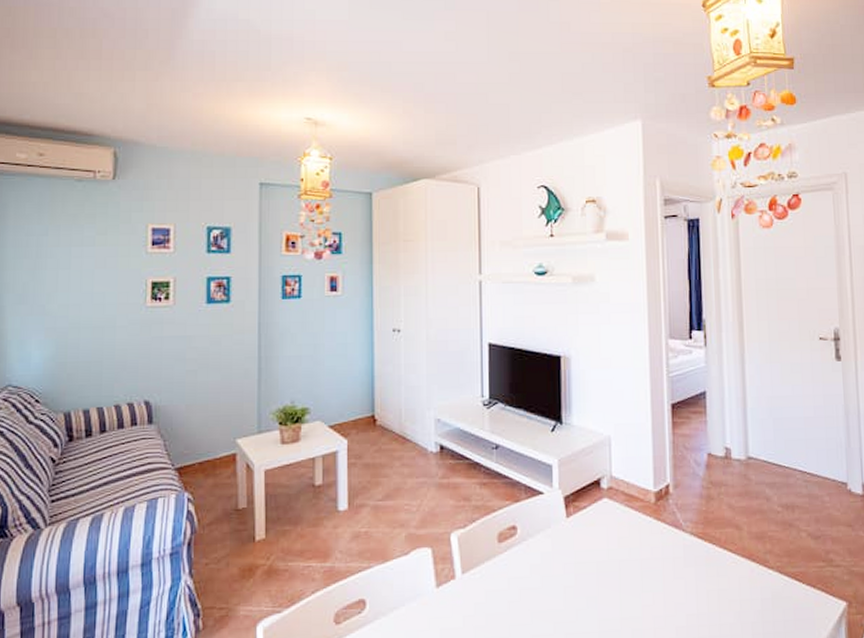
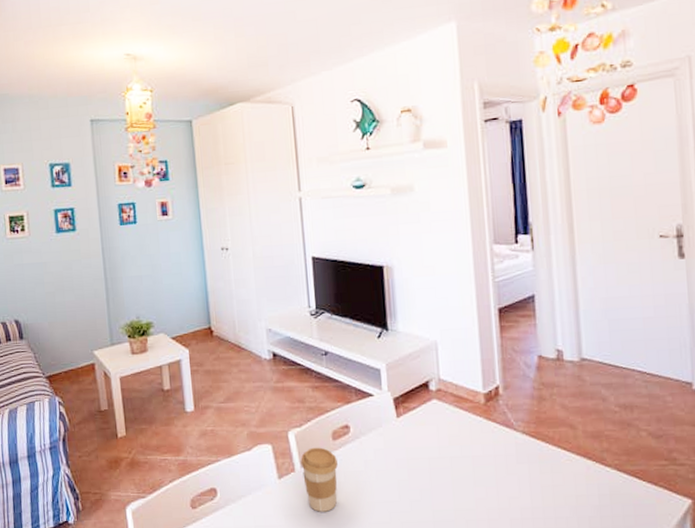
coffee cup: none [462,550,502,625] -> present [300,447,338,512]

